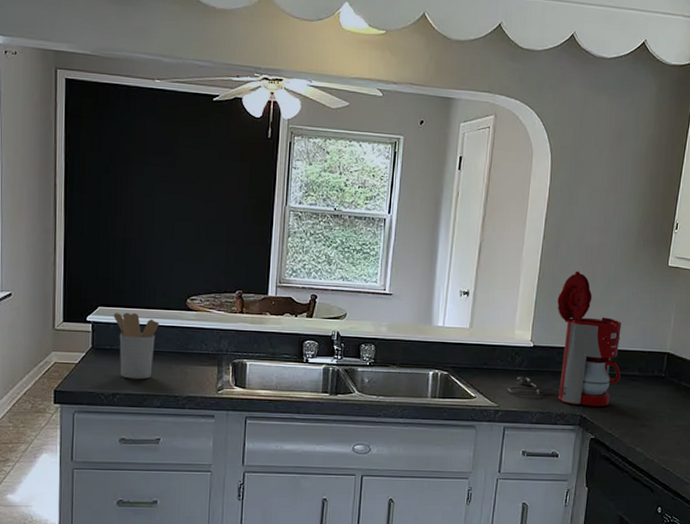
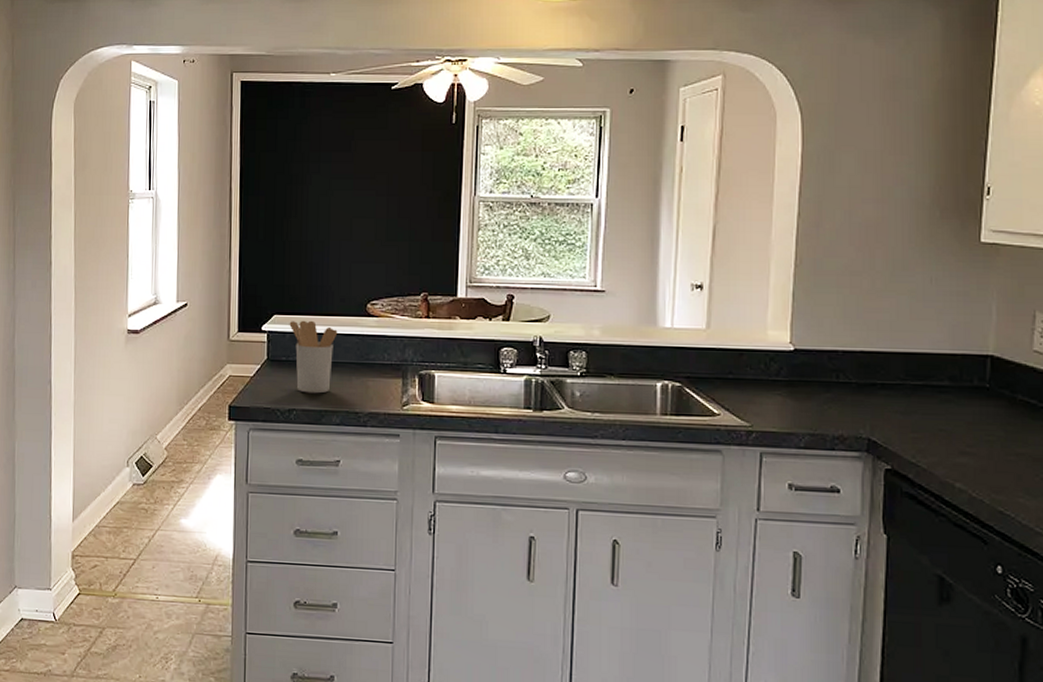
coffee maker: present [508,271,622,407] -> none [763,254,923,427]

